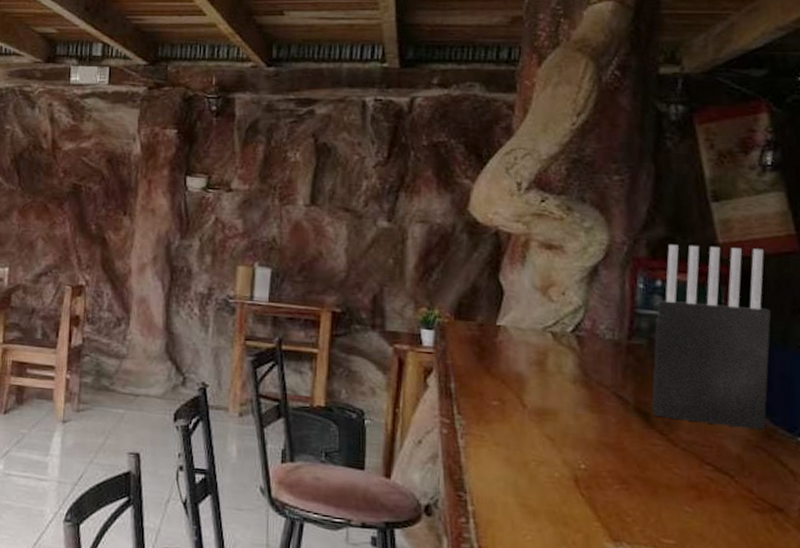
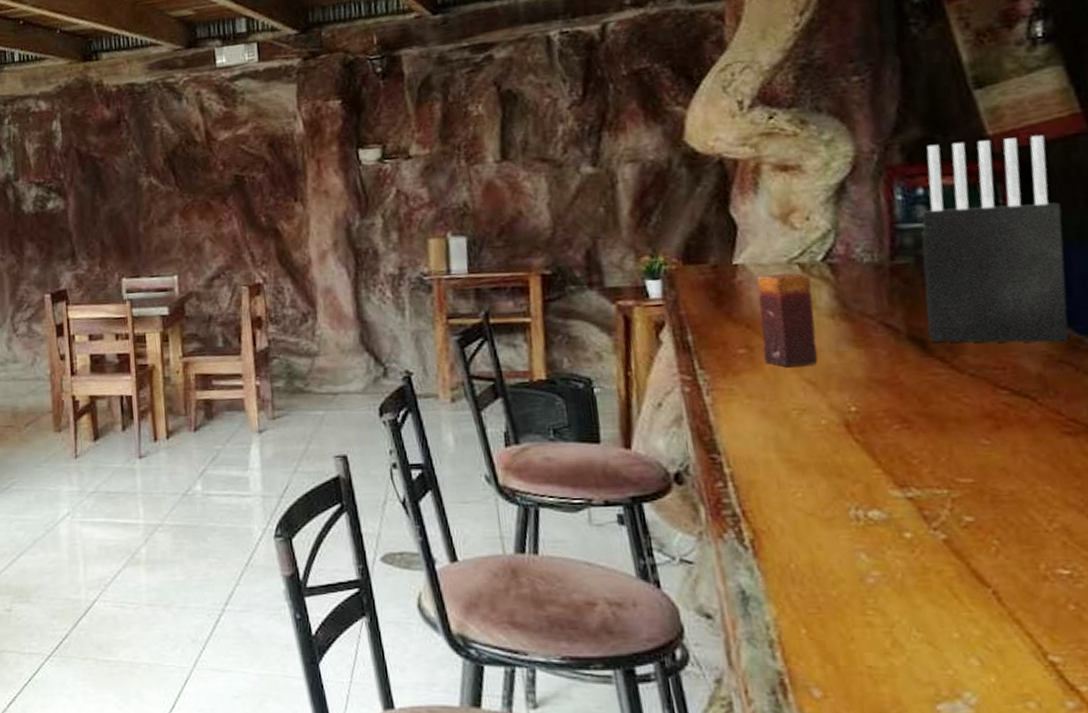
candle: none [513,338,560,423] -> present [756,272,818,367]

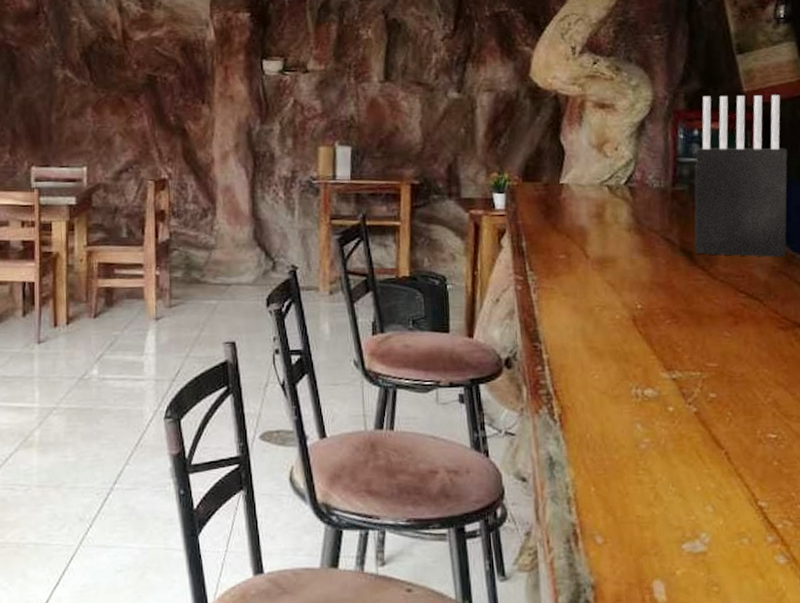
candle: present [756,272,818,367] -> none [576,193,617,270]

